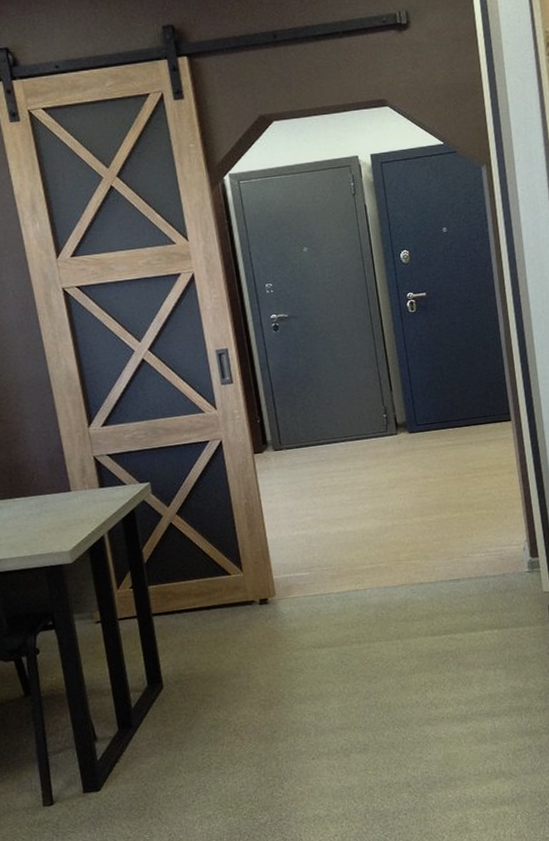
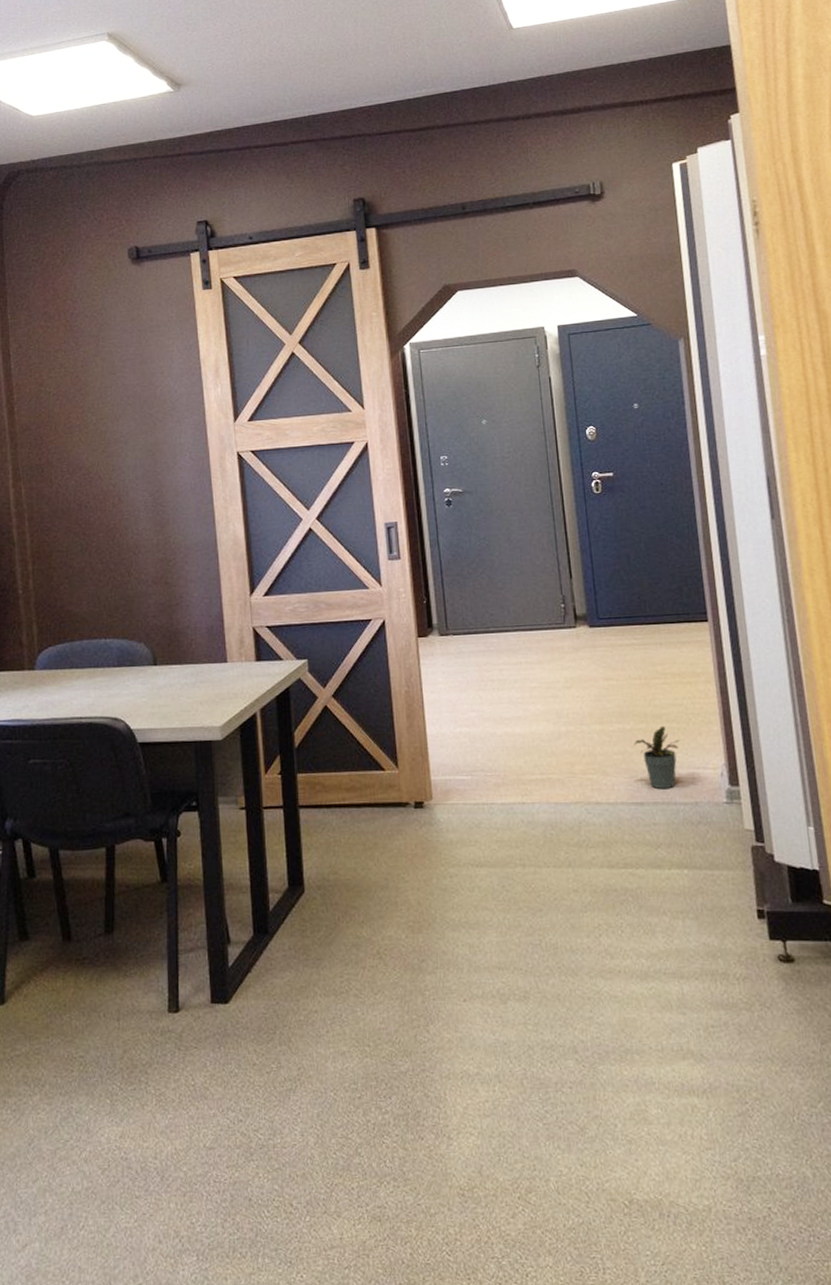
potted plant: none [450,513,489,567] -> present [634,725,680,790]

